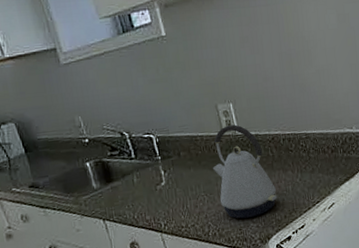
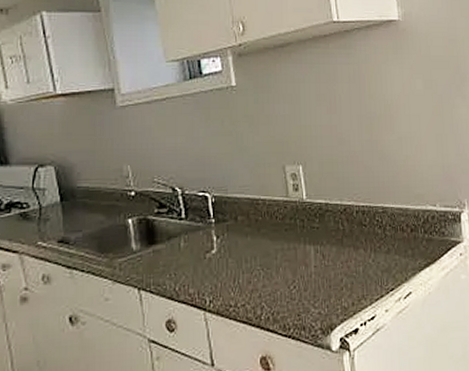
kettle: present [212,124,278,219] -> none [272,190,346,302]

